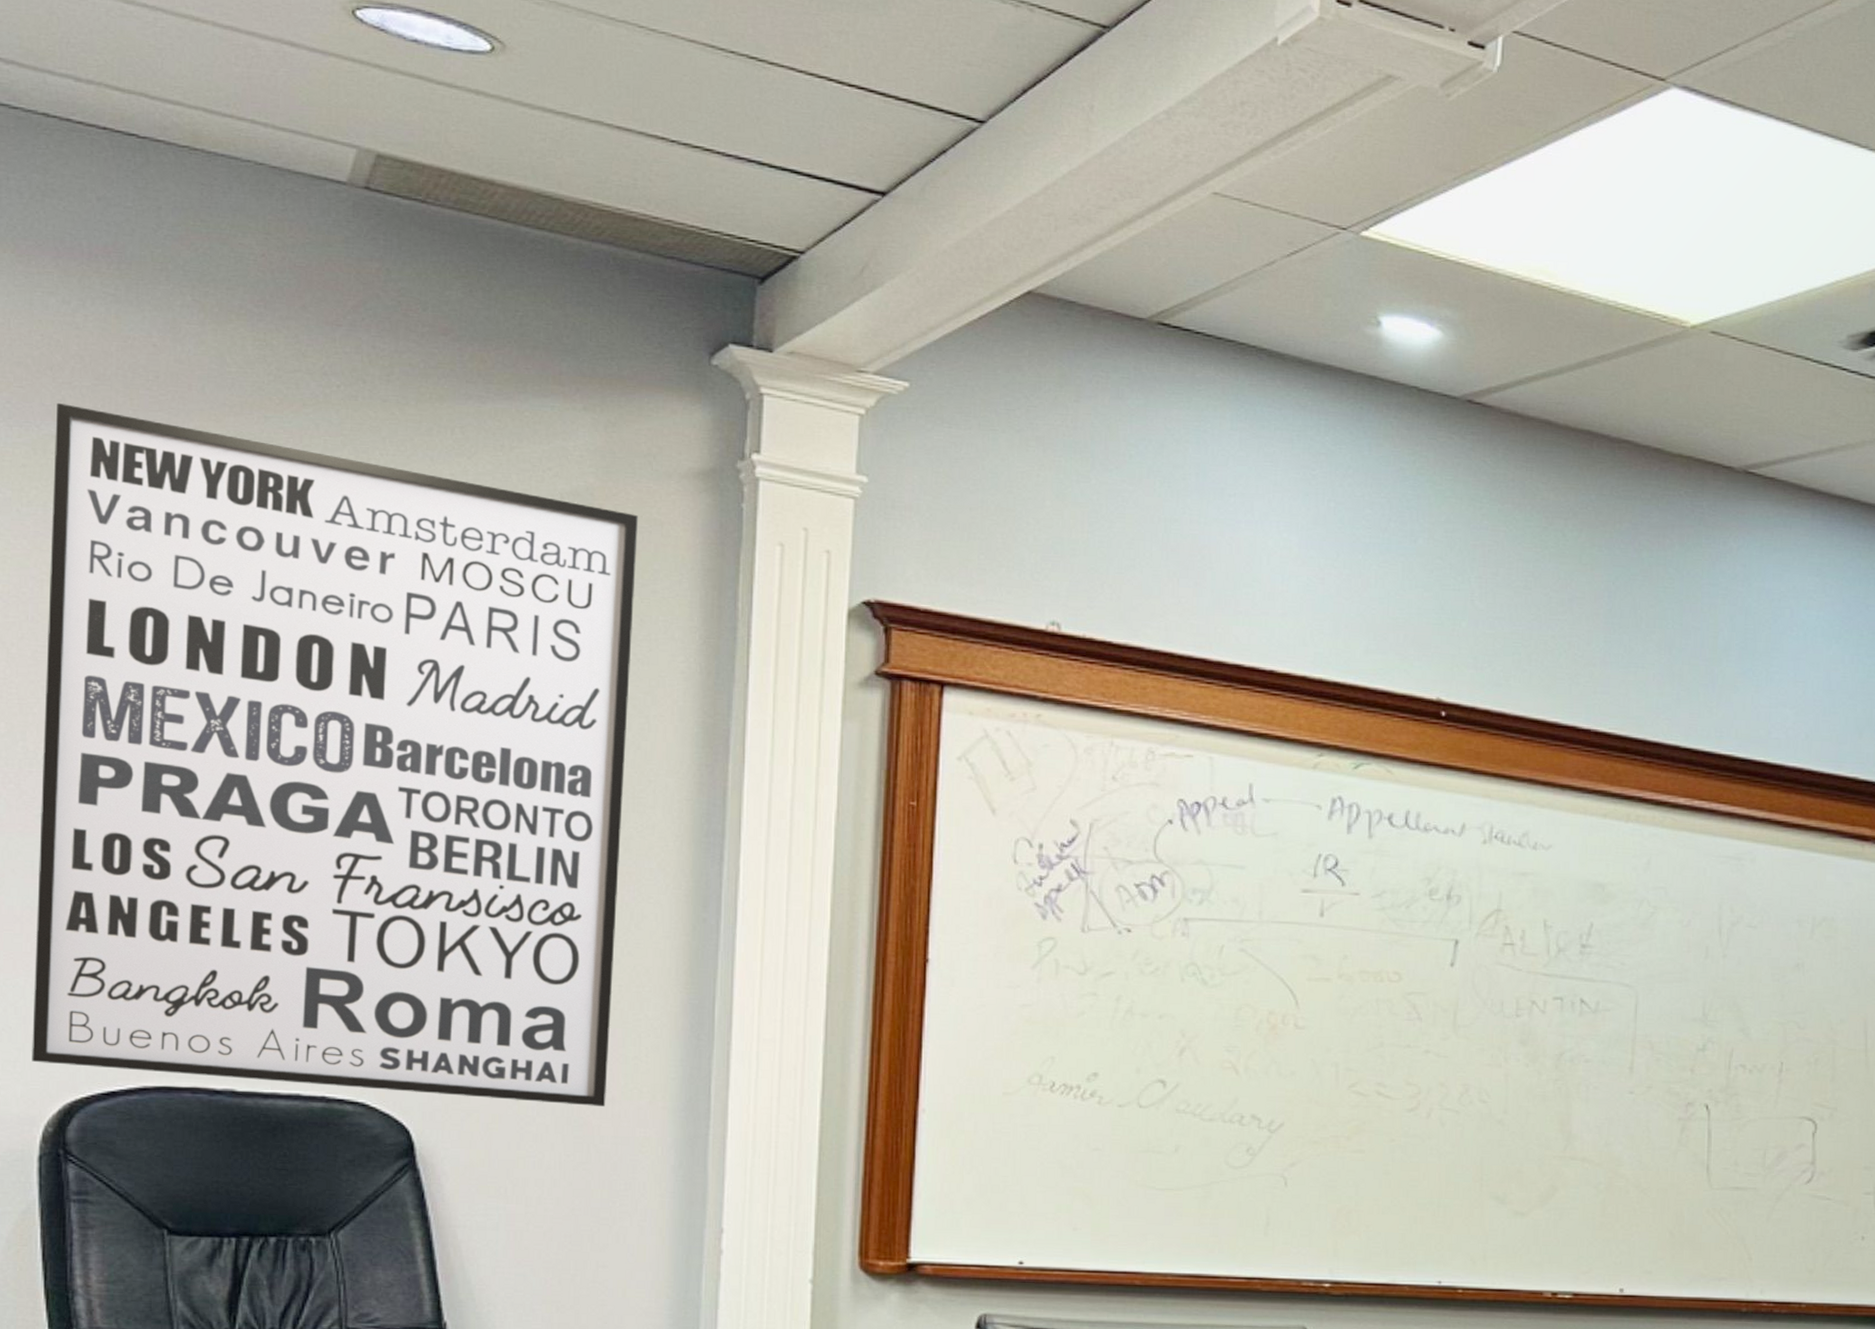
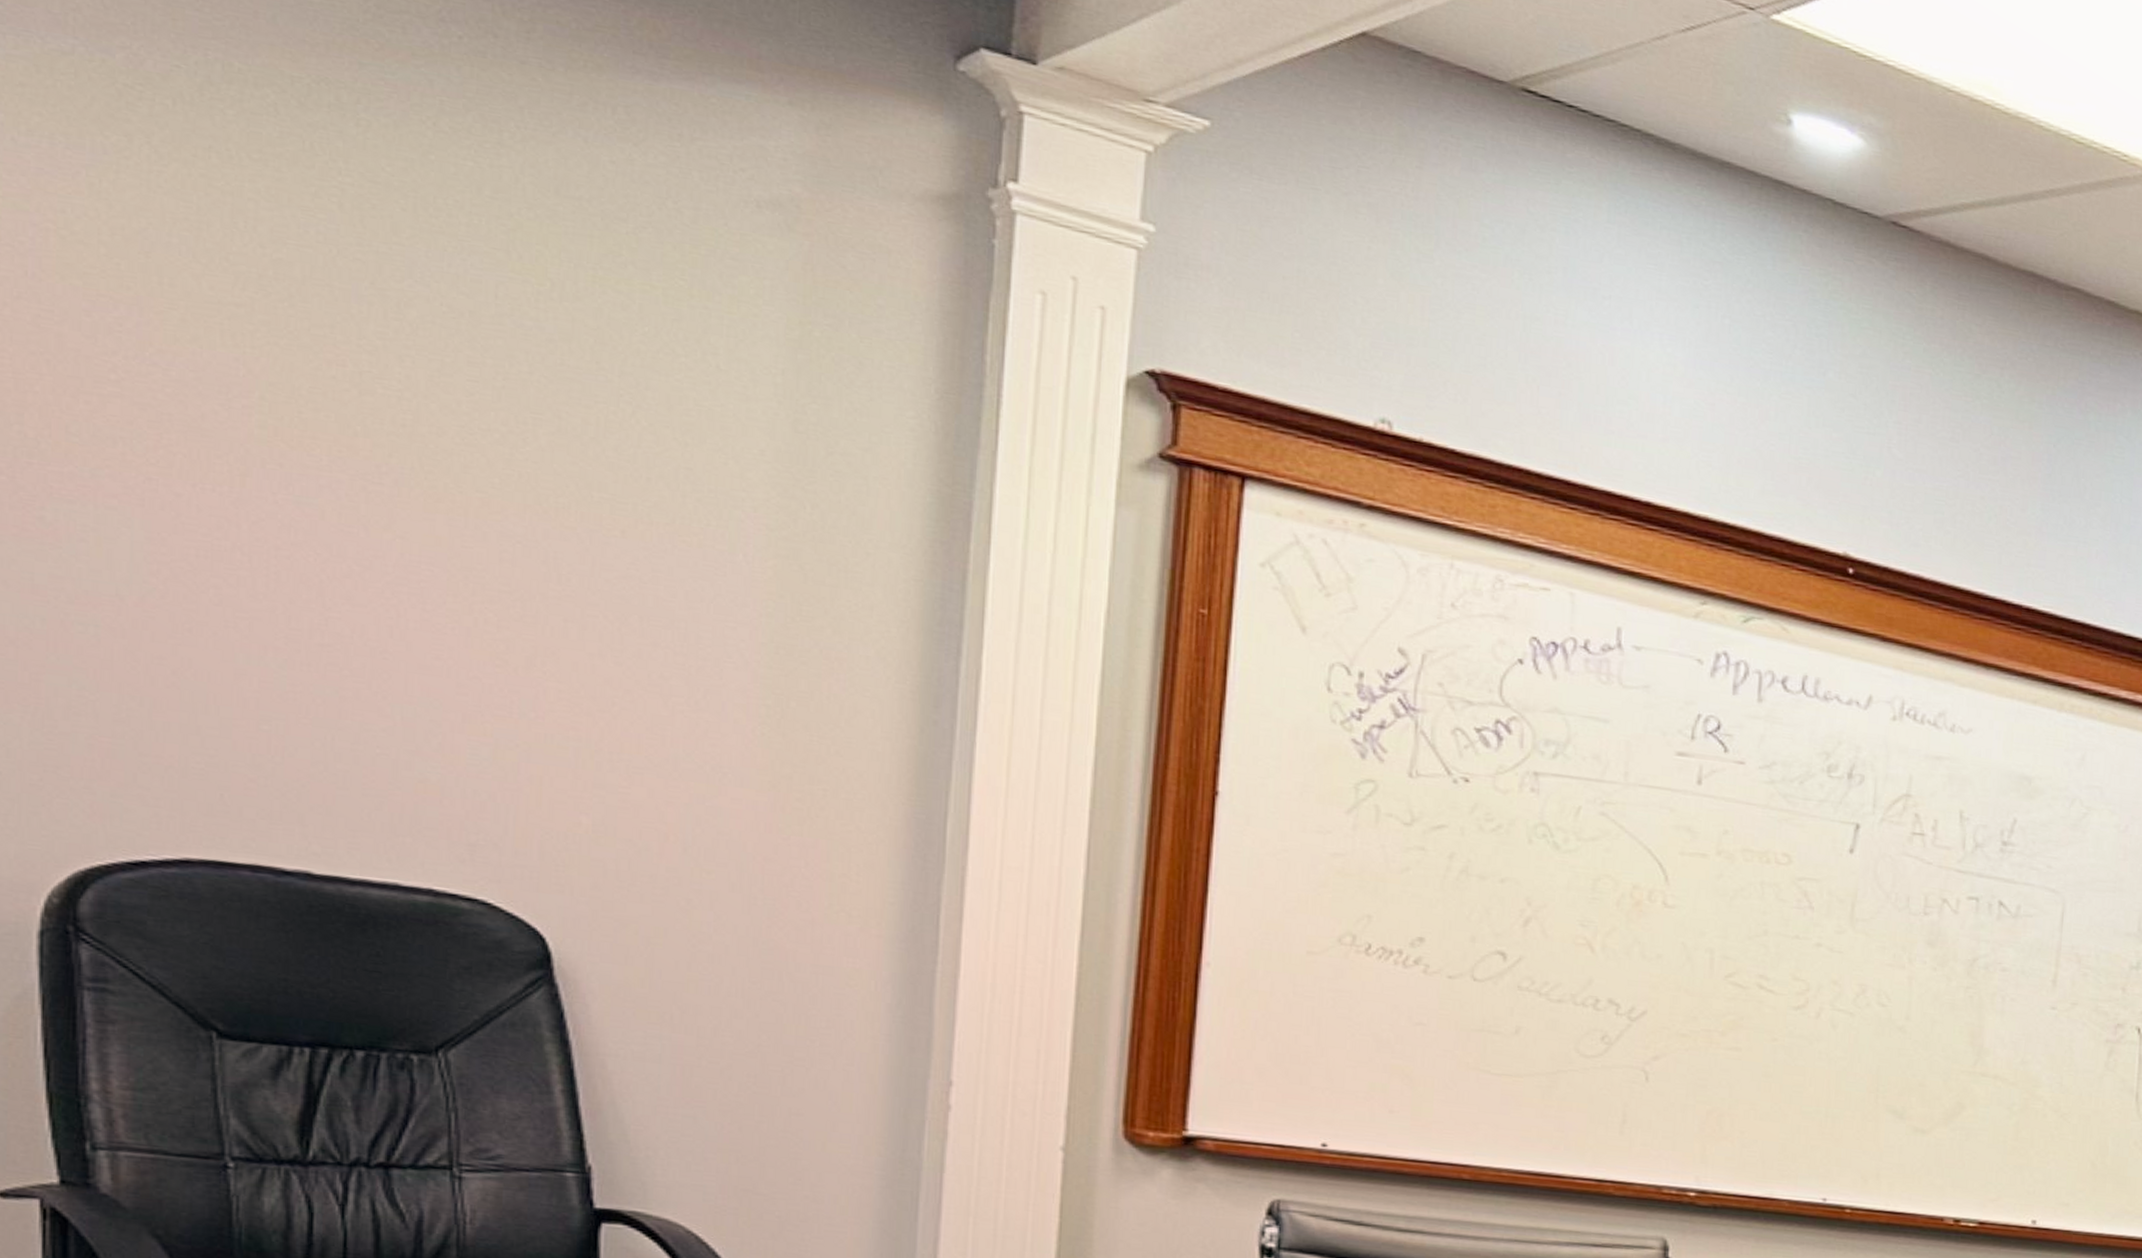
wall art: present [32,402,638,1106] -> none [30,11,858,929]

